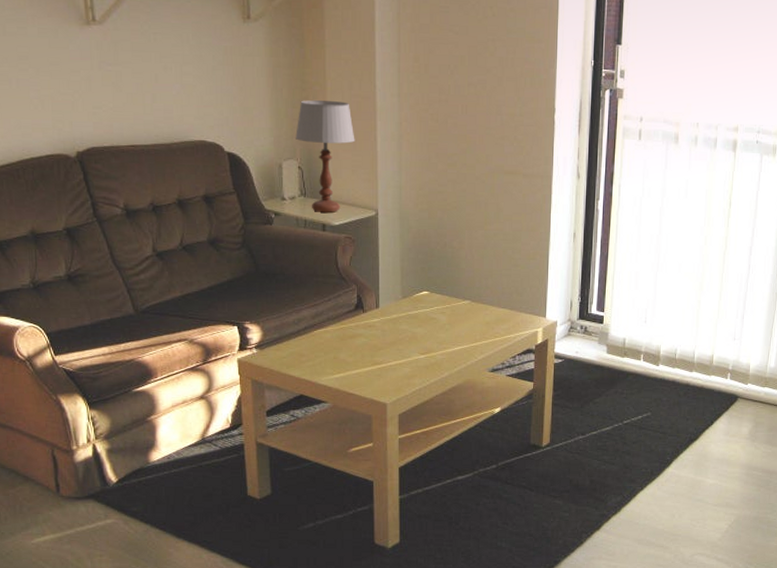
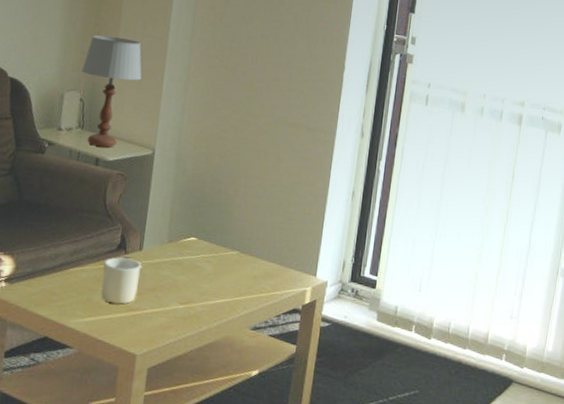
mug: none [344,316,380,359] -> present [101,257,142,305]

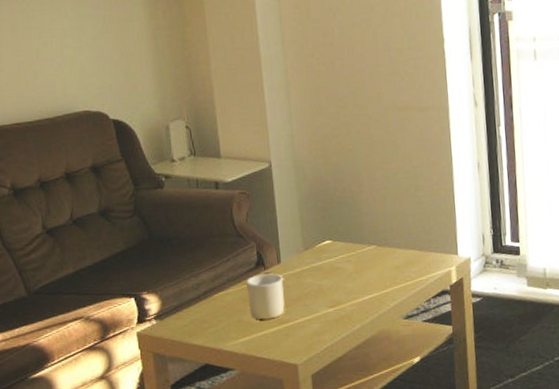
table lamp: present [82,35,142,148] -> none [180,56,242,170]

